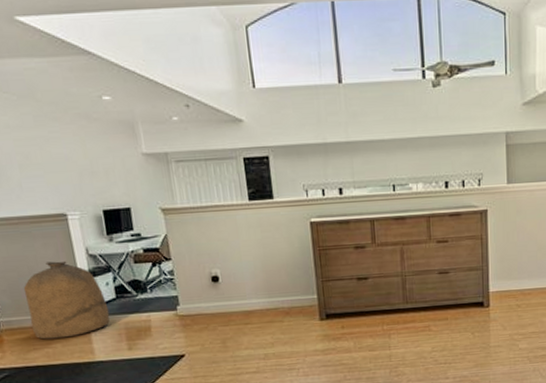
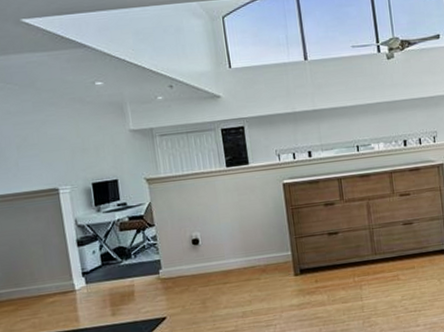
bag: present [23,260,110,340] -> none [14,232,96,310]

